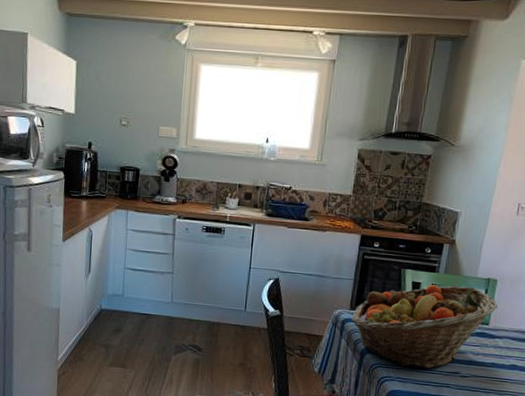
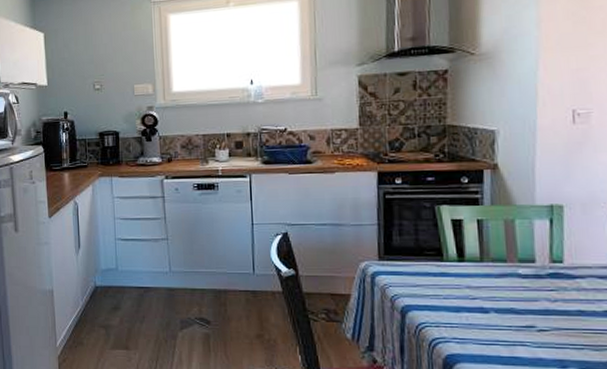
fruit basket: present [351,284,498,369] -> none [382,218,572,325]

